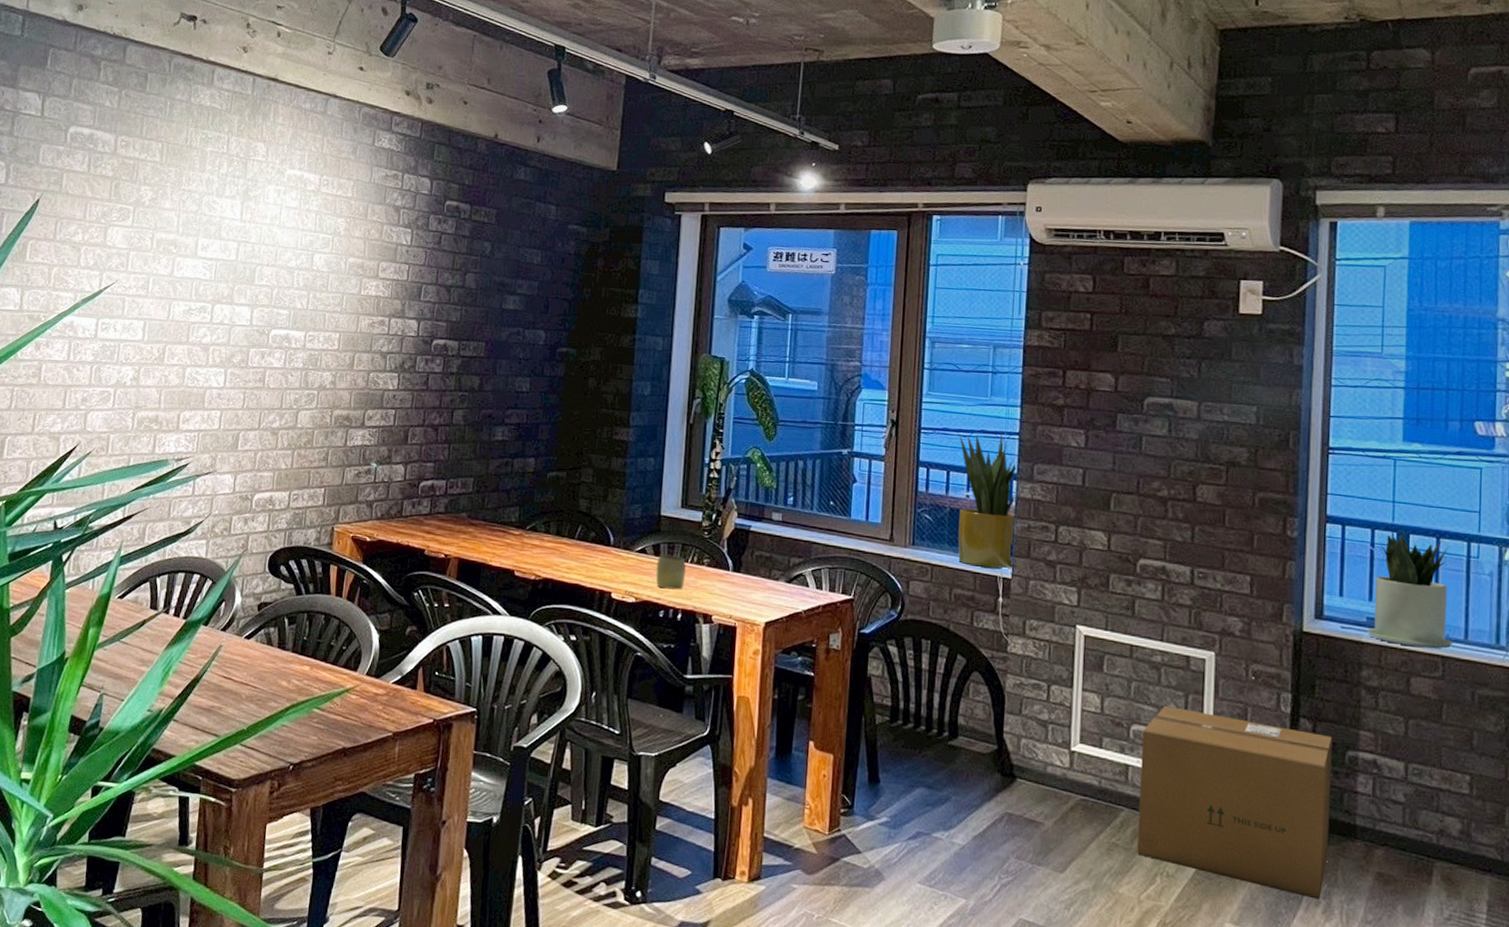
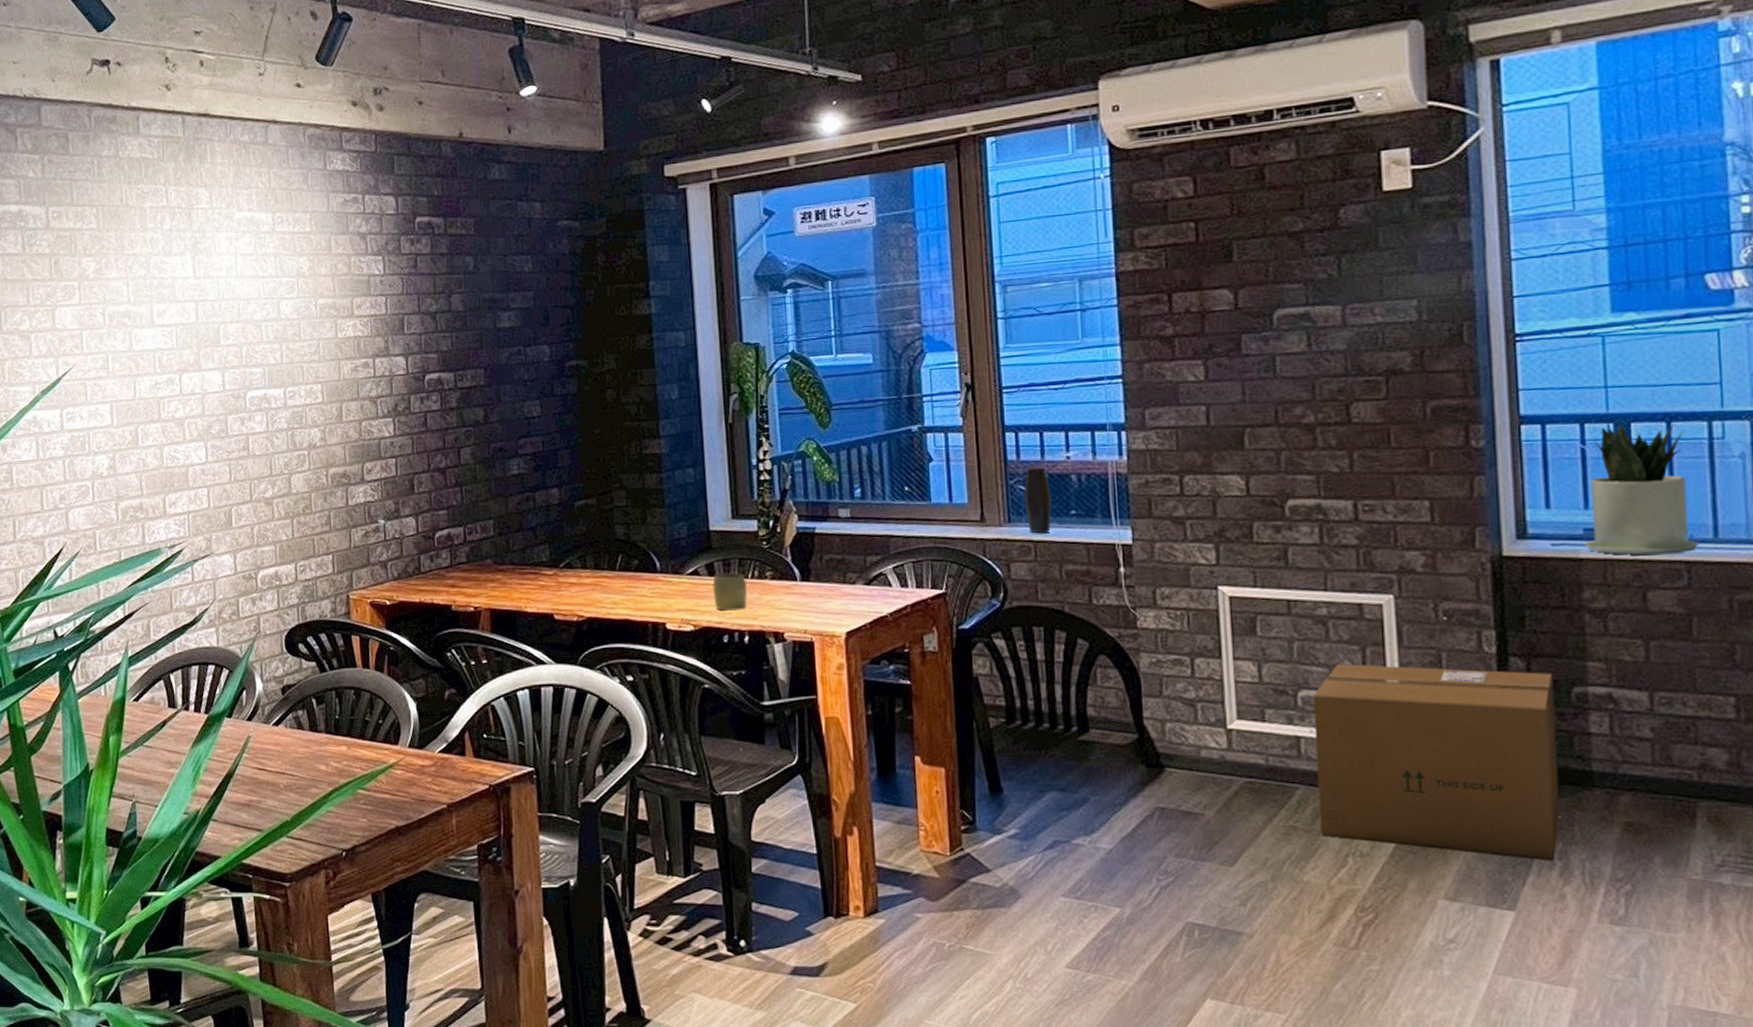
vase: none [927,500,950,558] -> present [1024,467,1052,533]
planter: present [958,432,1018,569] -> none [1051,378,1135,536]

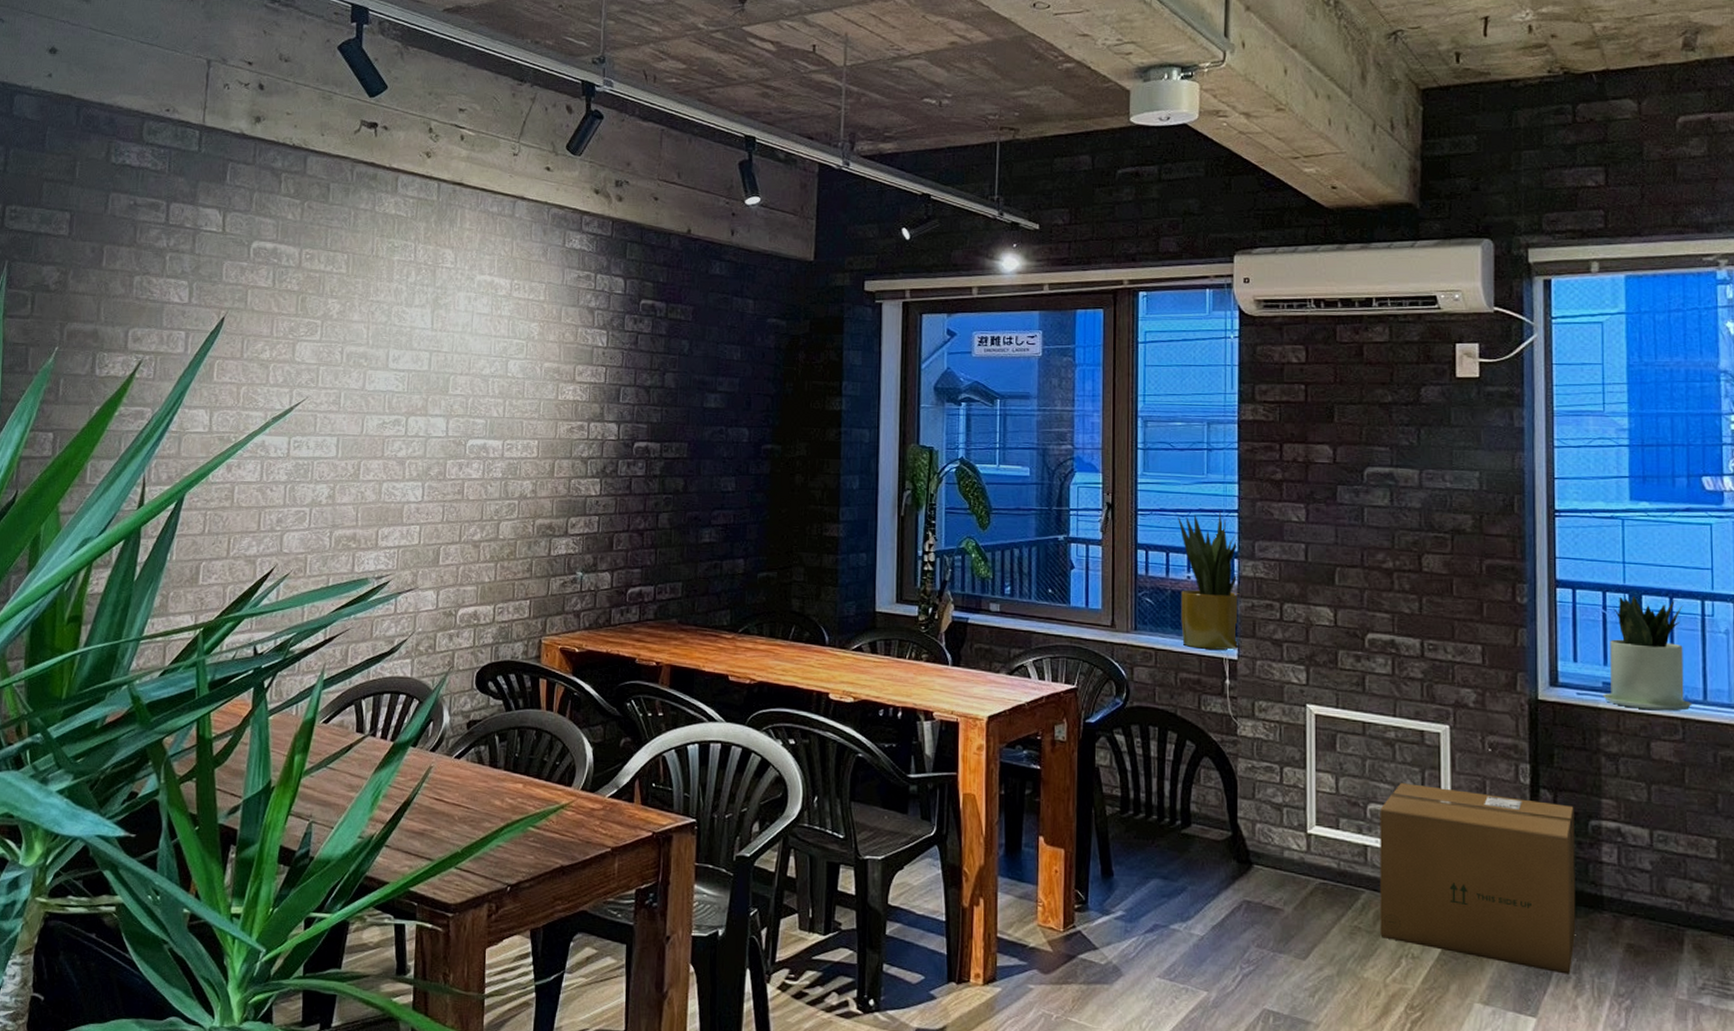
mug: present [712,572,747,611] -> none [873,651,904,687]
vase: present [1024,467,1052,533] -> none [1150,583,1172,642]
planter: none [1051,378,1135,536] -> present [1178,510,1241,650]

